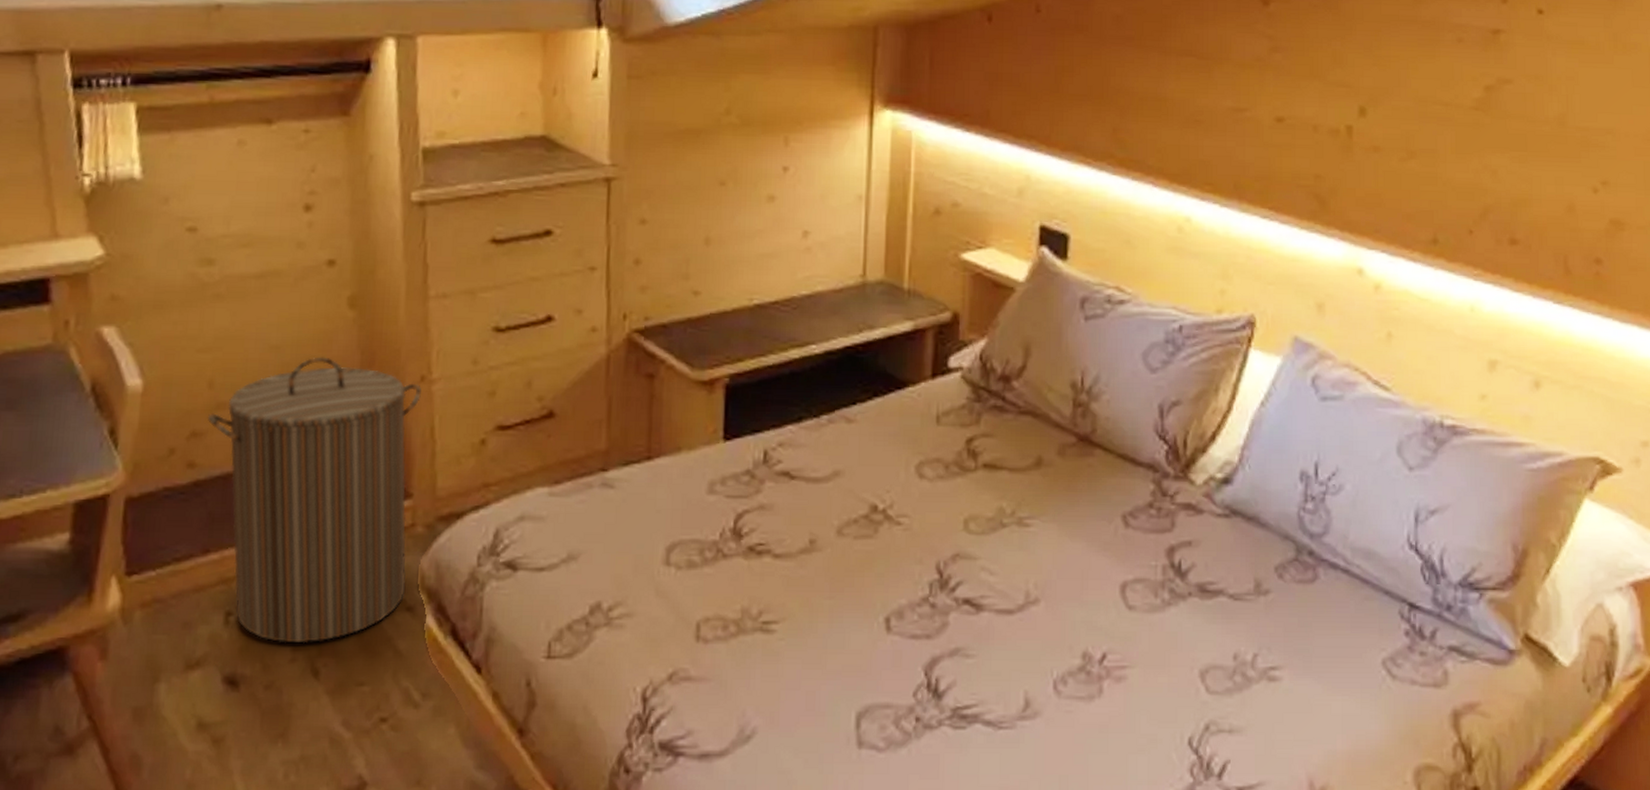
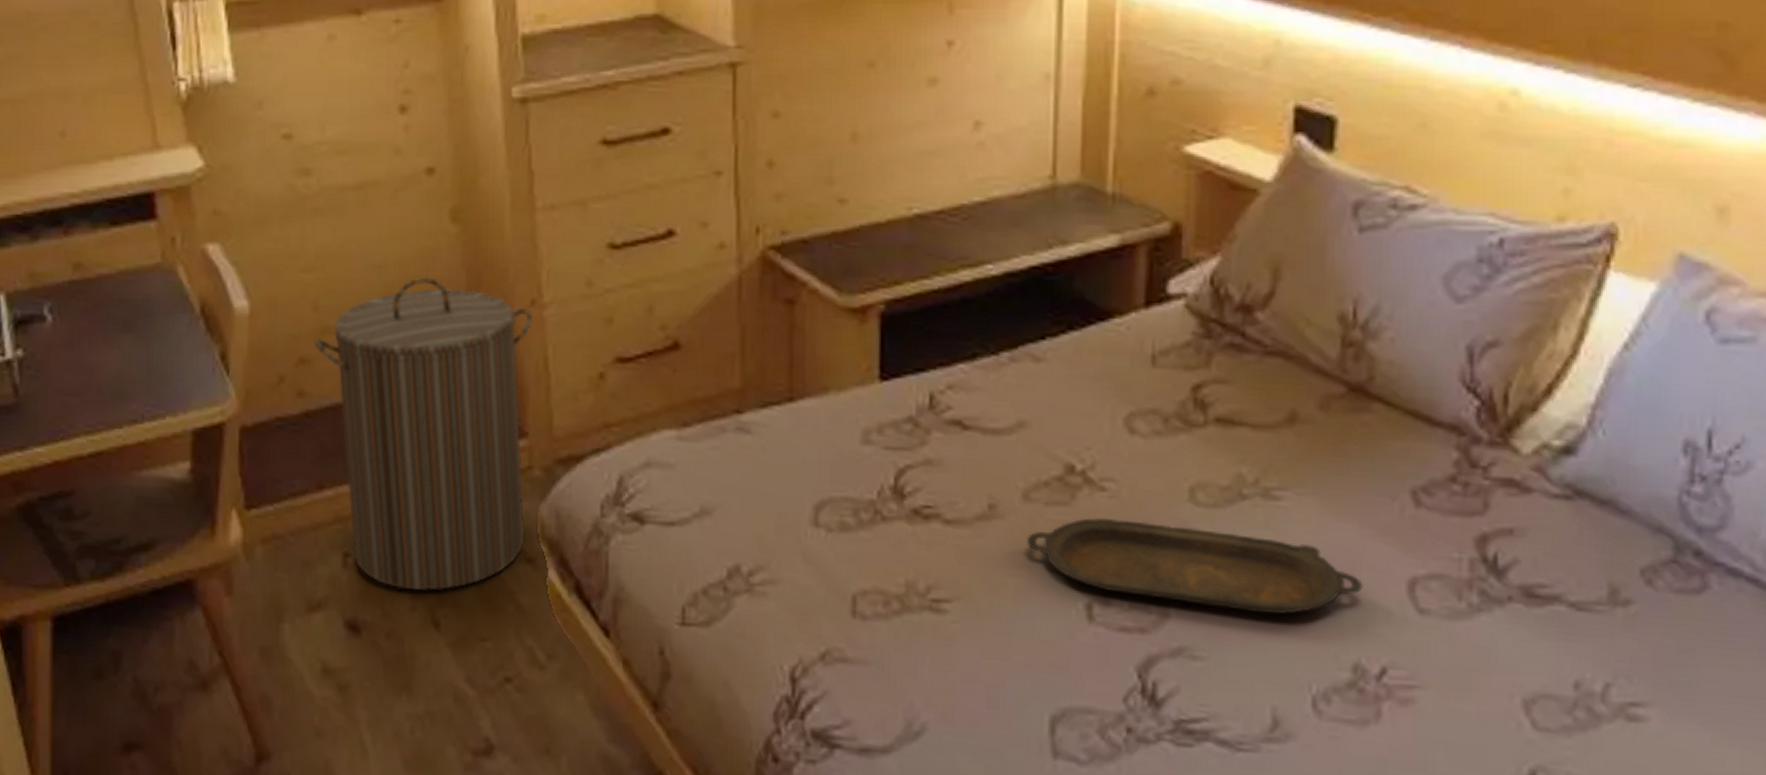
serving tray: none [840,546,1090,618] -> present [1027,517,1363,615]

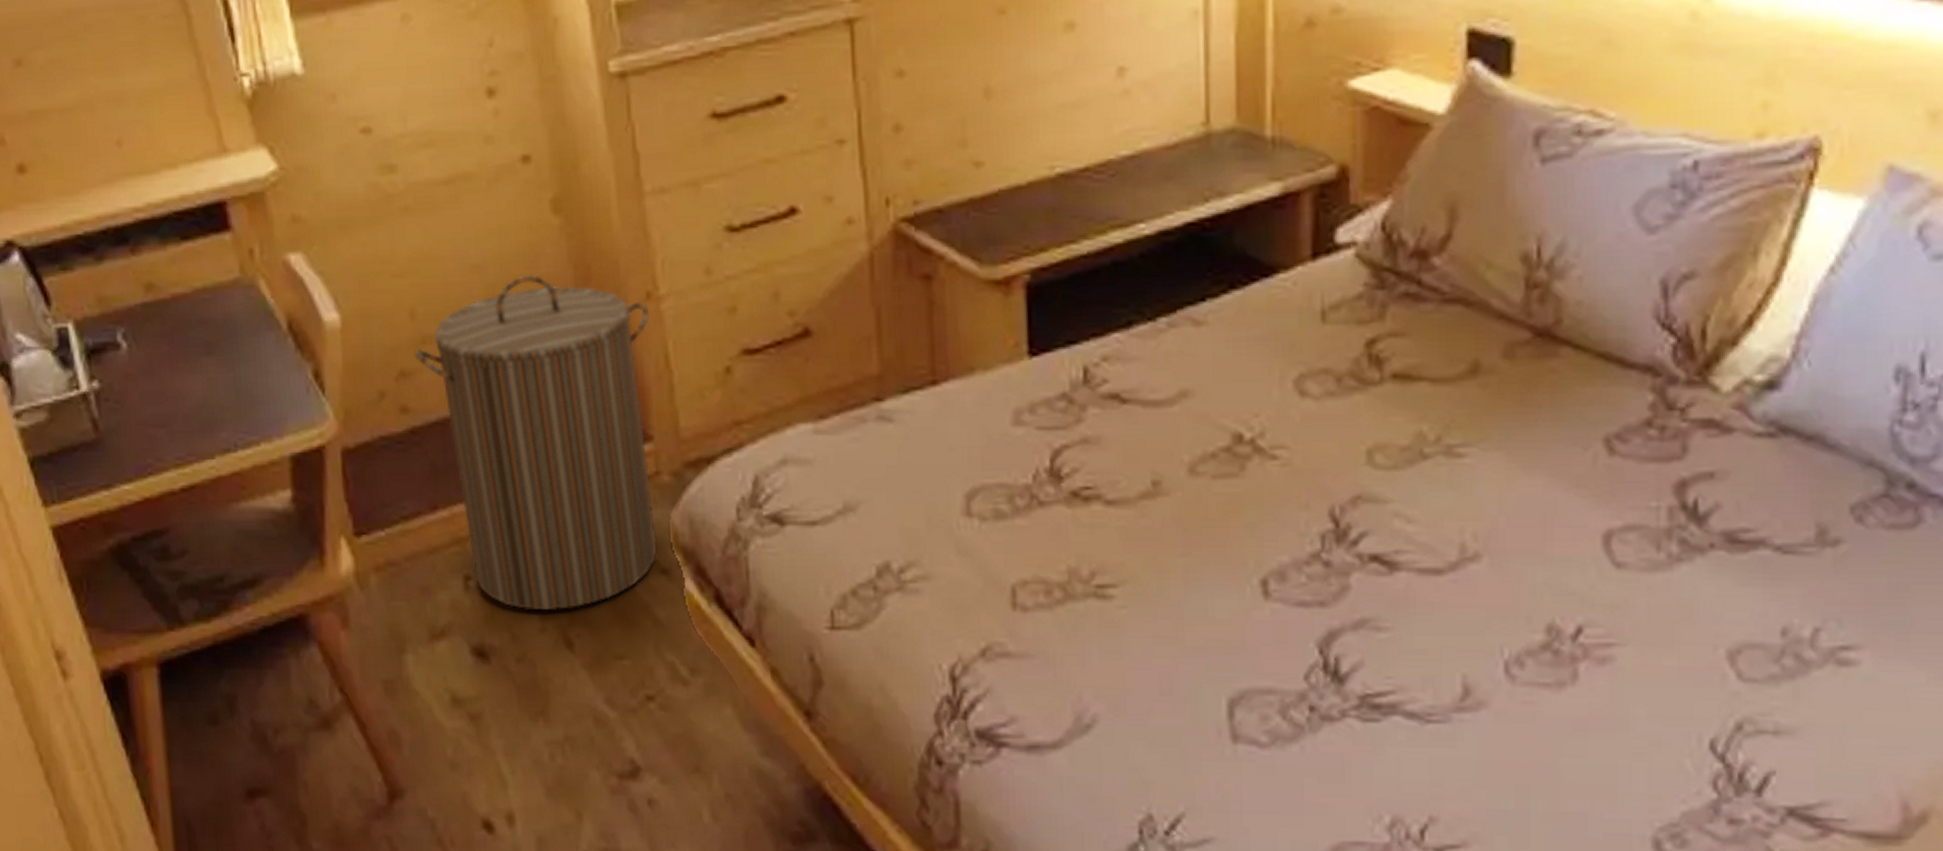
serving tray: present [1027,517,1363,615] -> none [1195,487,1556,579]

